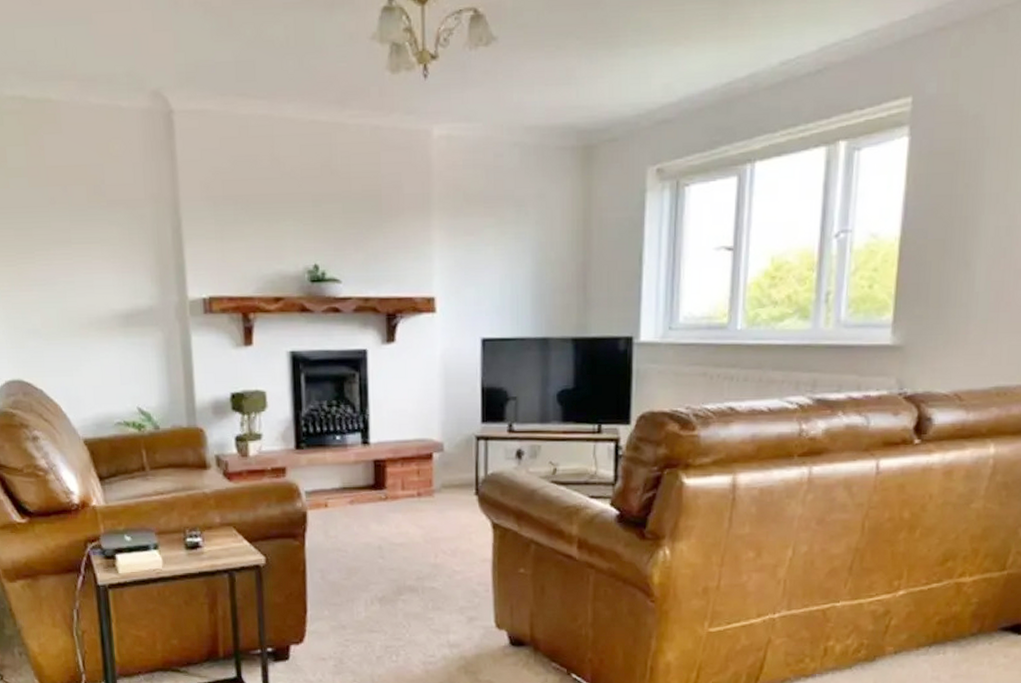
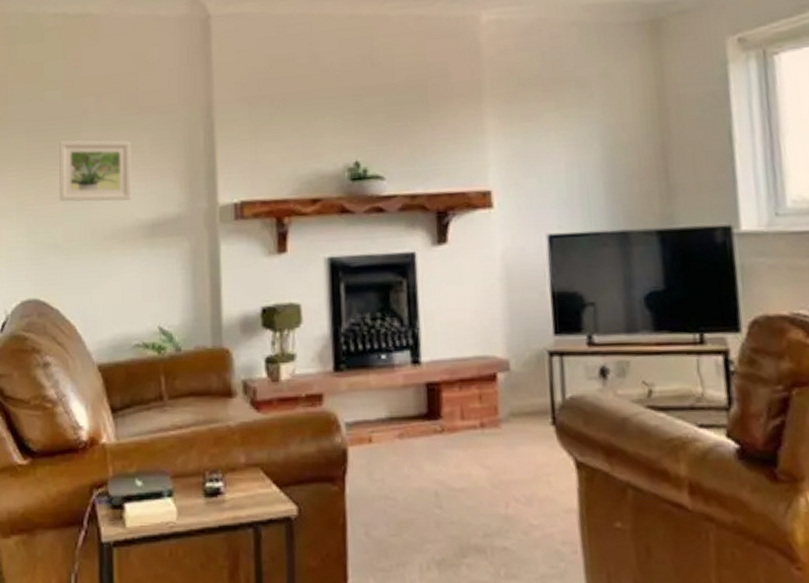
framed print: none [29,230,105,291] -> present [58,140,132,202]

